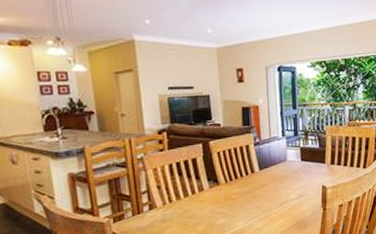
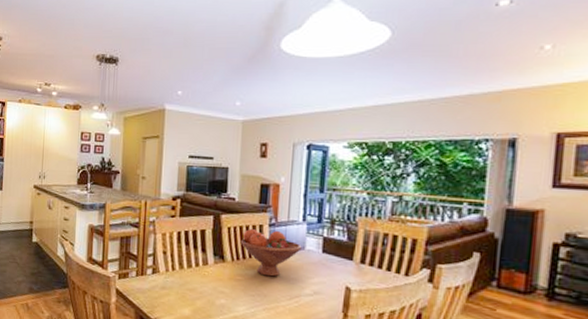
fruit bowl: none [230,149,284,191] -> present [240,228,302,277]

